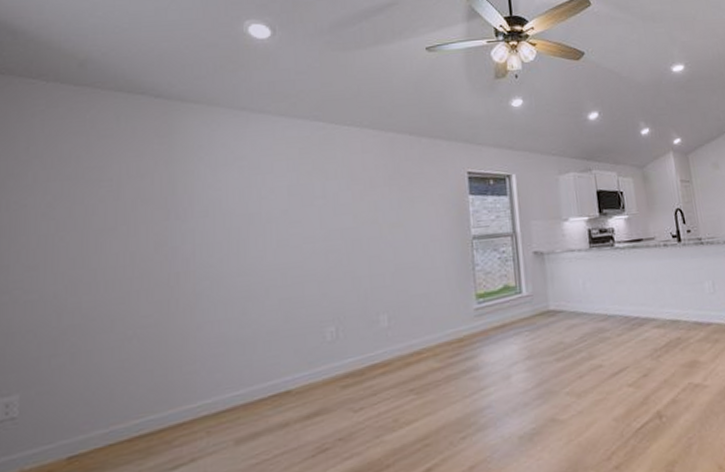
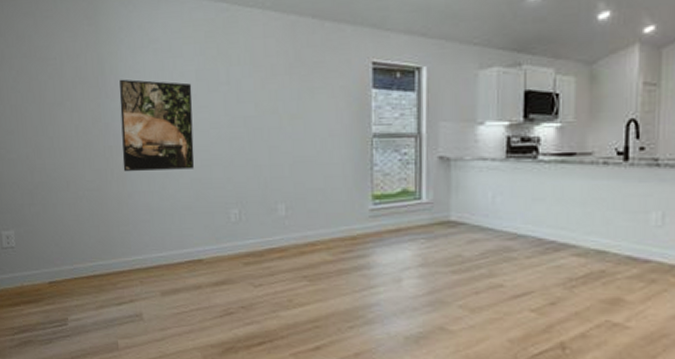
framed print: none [192,198,284,301] -> present [119,79,195,172]

